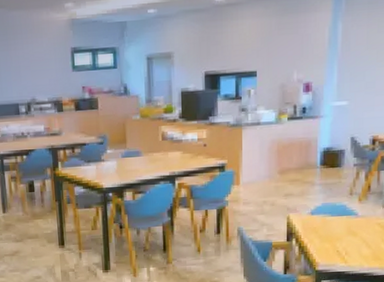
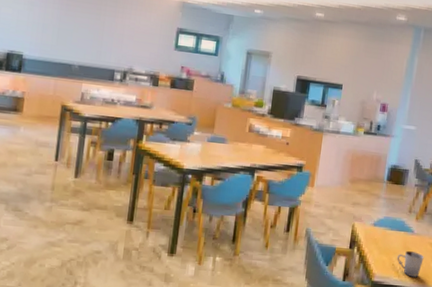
cup: none [342,235,372,261] -> present [397,251,424,278]

